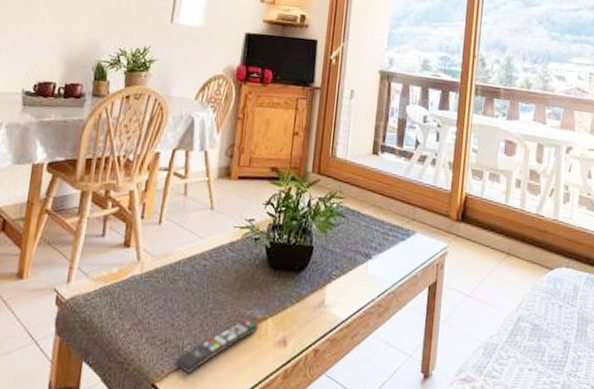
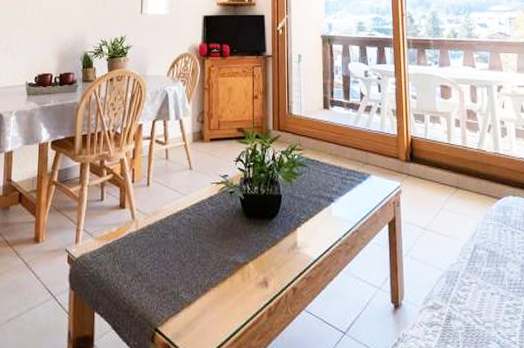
remote control: present [175,319,259,374] -> none [172,264,242,318]

